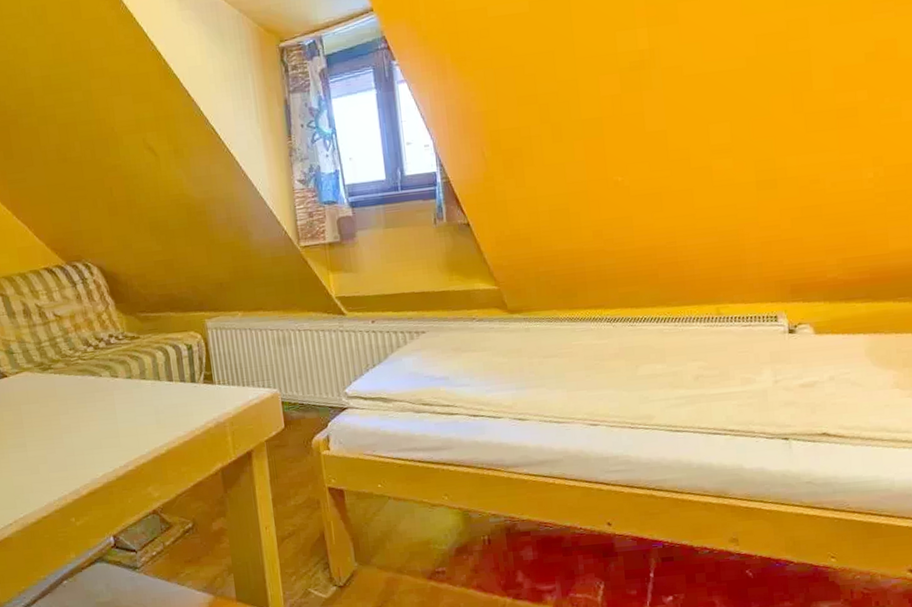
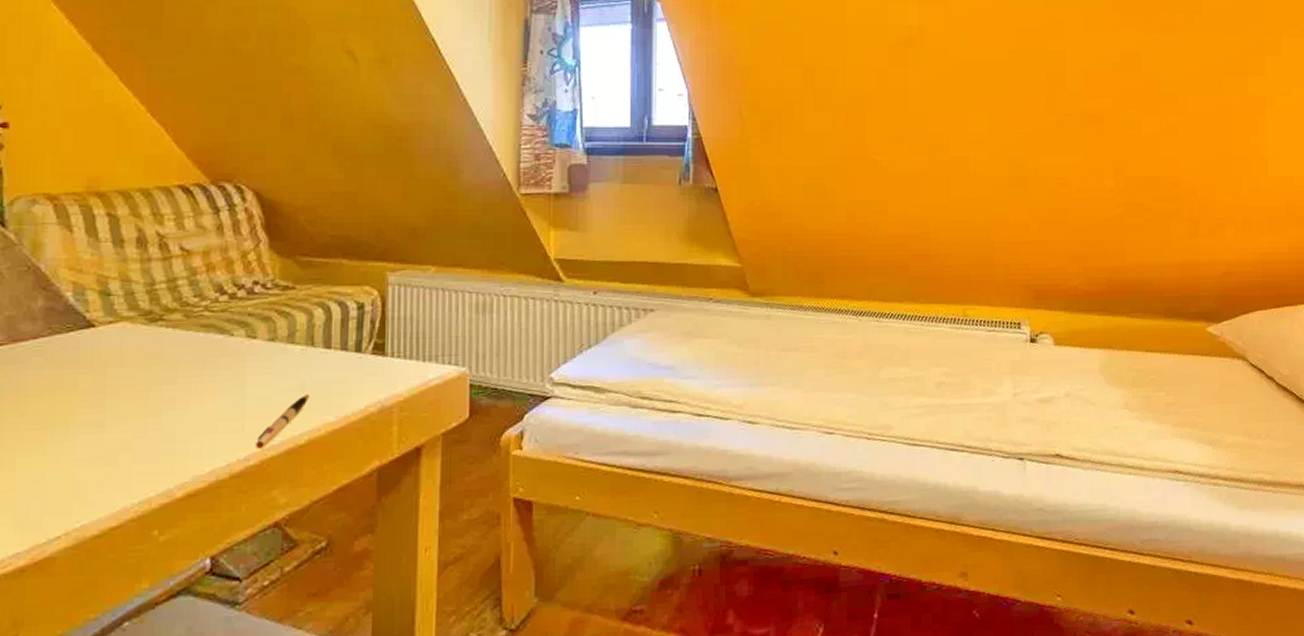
pen: none [130,416,163,458] -> present [256,393,309,449]

